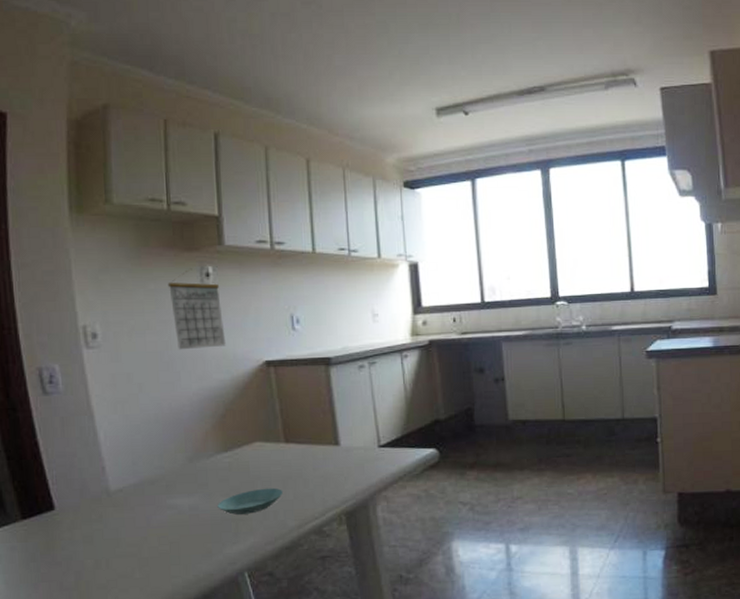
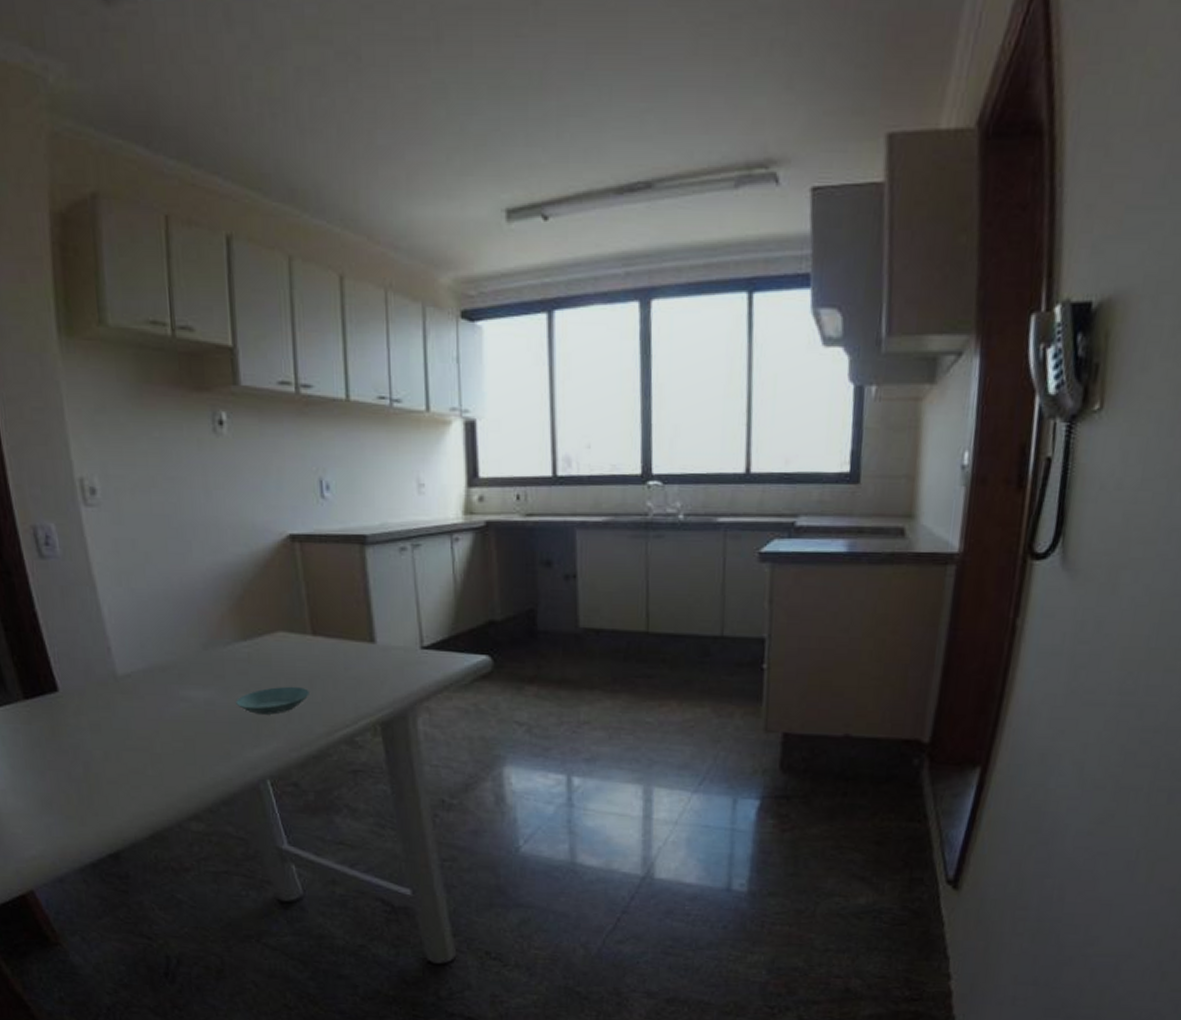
calendar: present [167,268,226,350] -> none [174,413,243,515]

